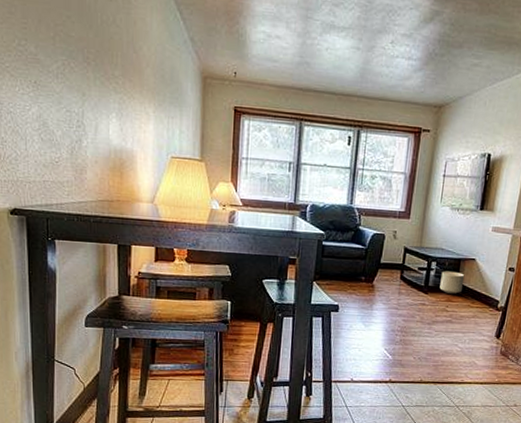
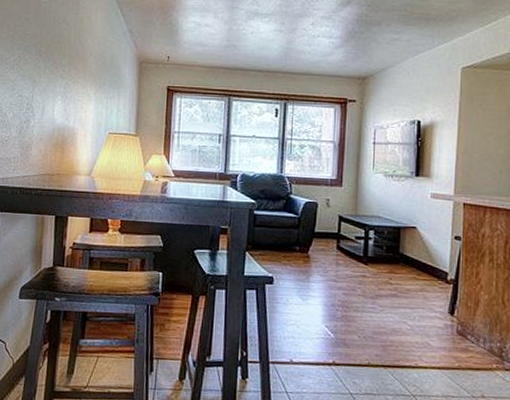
planter: present [439,270,465,295] -> none [380,240,407,266]

